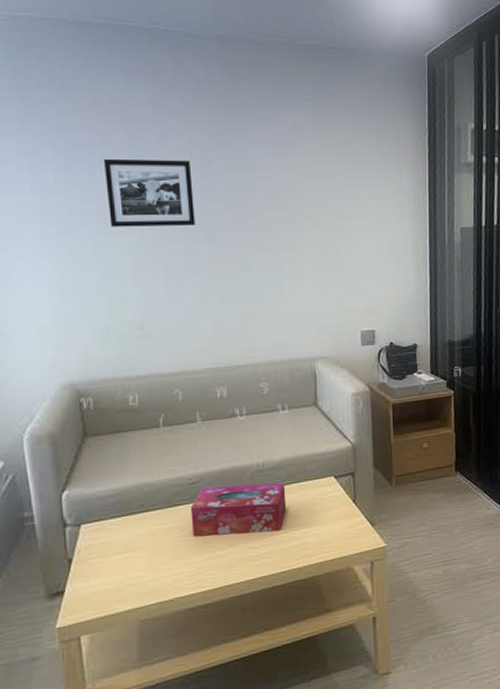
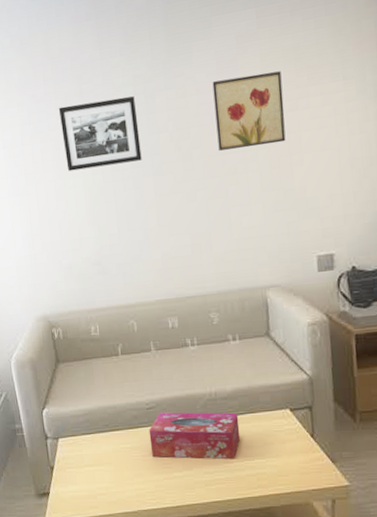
wall art: none [269,160,335,226] -> present [212,71,286,151]

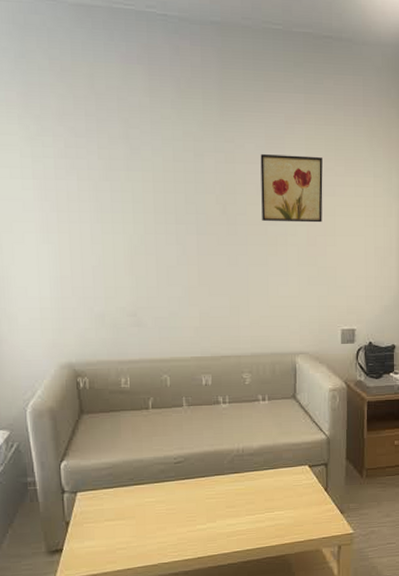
picture frame: present [58,96,142,172] -> none [100,147,187,217]
tissue box: present [149,412,241,460] -> none [175,467,263,512]

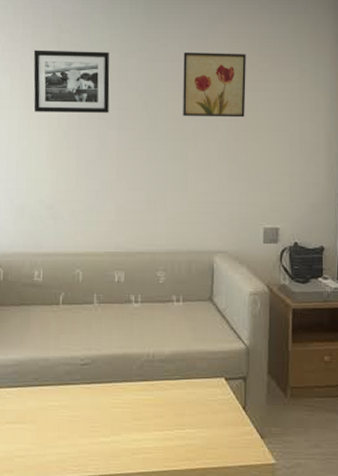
picture frame: none [100,147,187,217] -> present [33,50,110,113]

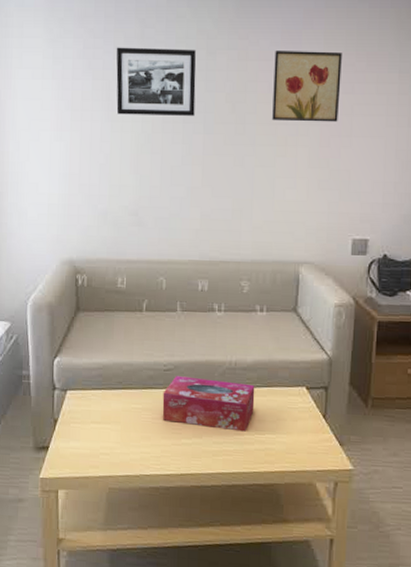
tissue box: none [79,370,174,427] -> present [162,376,255,432]

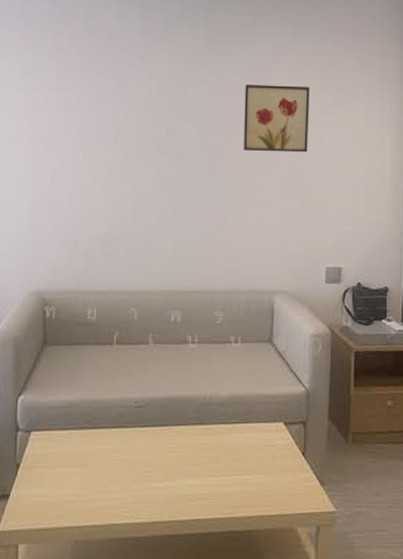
picture frame: present [116,47,196,116] -> none [89,80,168,146]
tissue box: present [162,376,255,432] -> none [133,413,231,473]

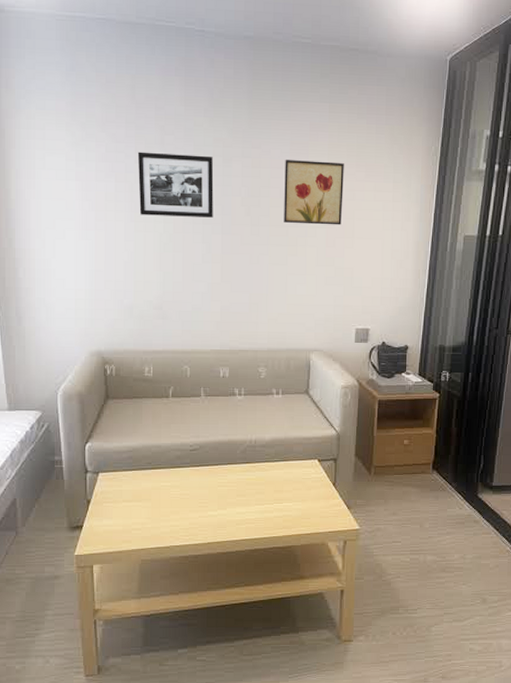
picture frame: none [89,80,168,146] -> present [137,151,214,218]

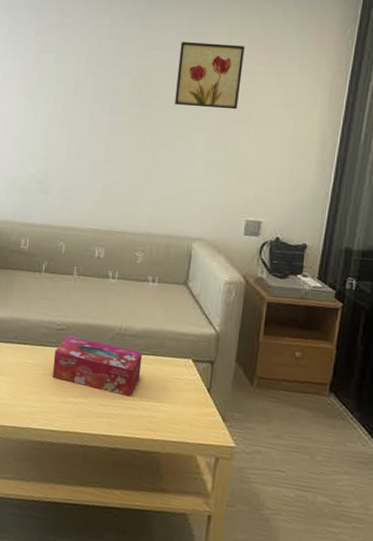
picture frame: present [137,151,214,218] -> none [33,33,108,97]
tissue box: none [189,455,273,502] -> present [52,336,143,397]

